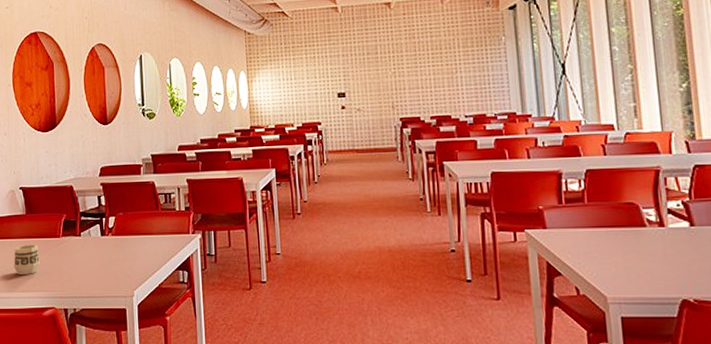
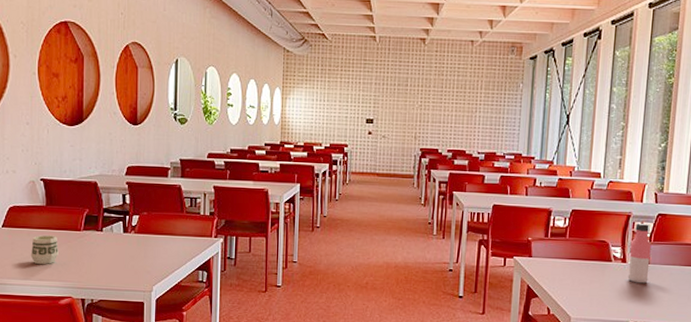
water bottle: none [665,177,697,250] -> present [627,222,652,284]

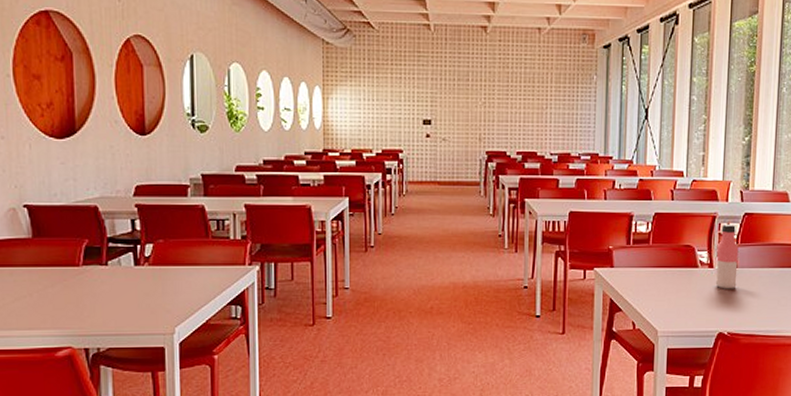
cup: present [30,235,58,265] -> none [14,273,52,311]

